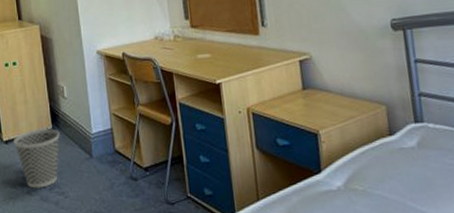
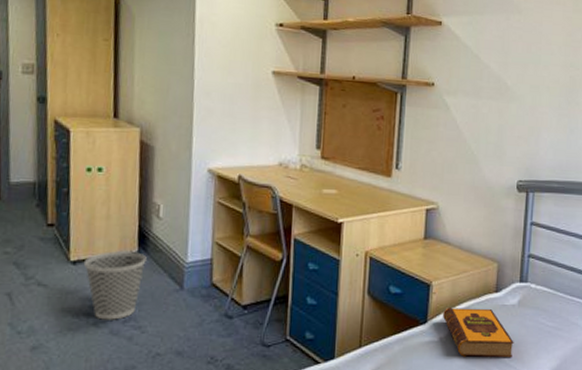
hardback book: none [336,153,422,205] -> present [443,308,514,357]

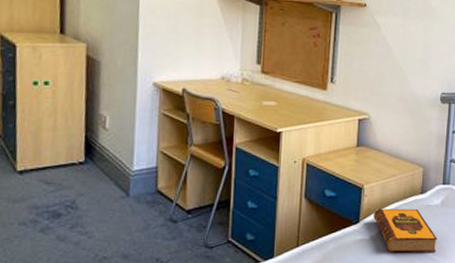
wastebasket: present [83,251,147,320] -> none [30,161,93,227]

